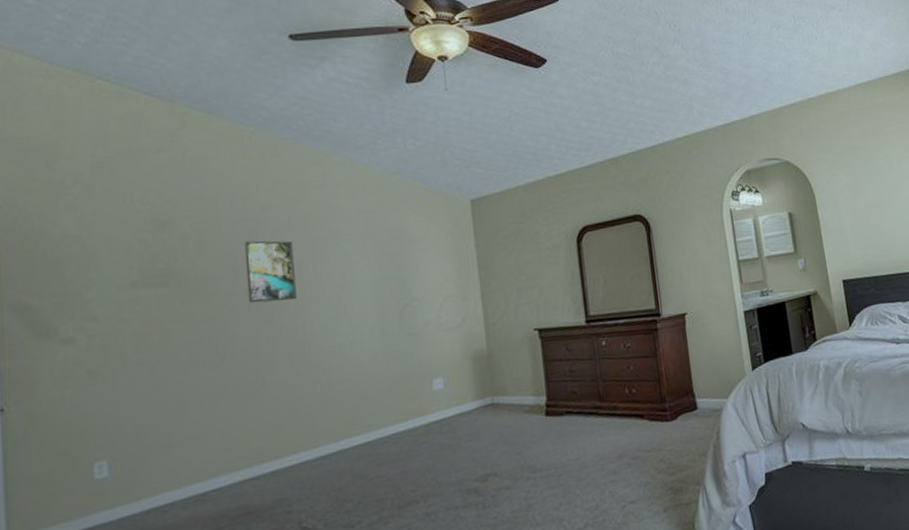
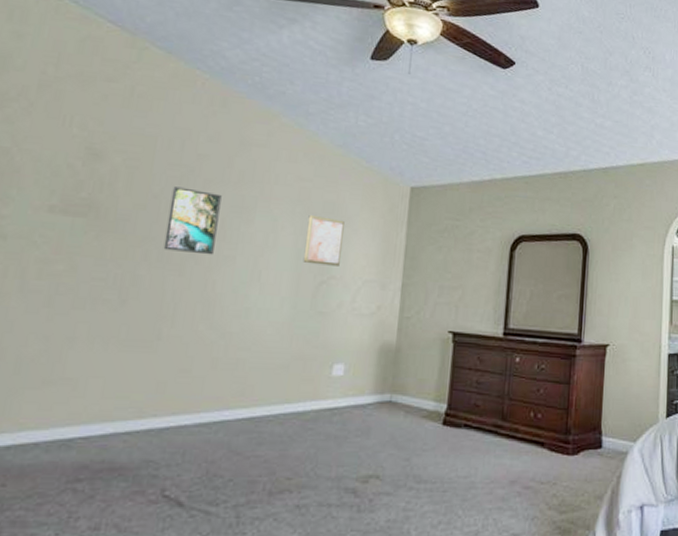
wall art: none [379,243,418,291] -> present [303,214,345,266]

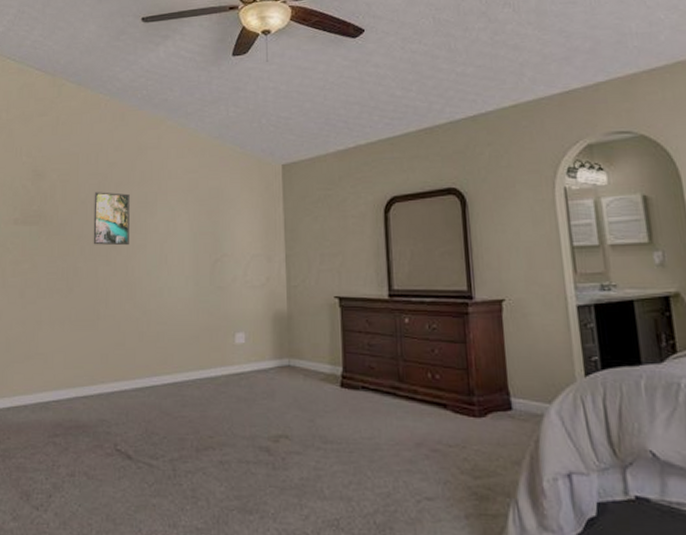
wall art: present [303,214,345,266] -> none [198,201,229,245]

